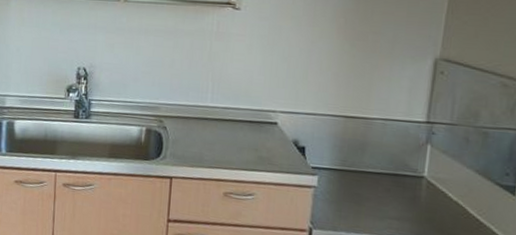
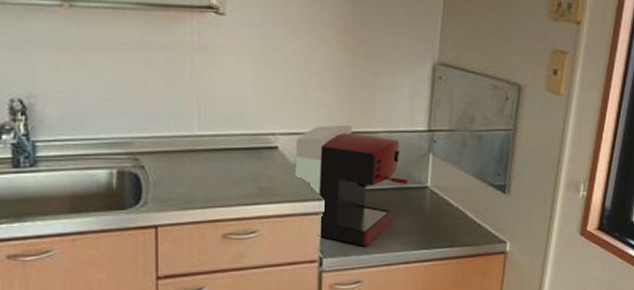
coffee maker: none [290,108,403,225] -> present [294,124,408,247]

